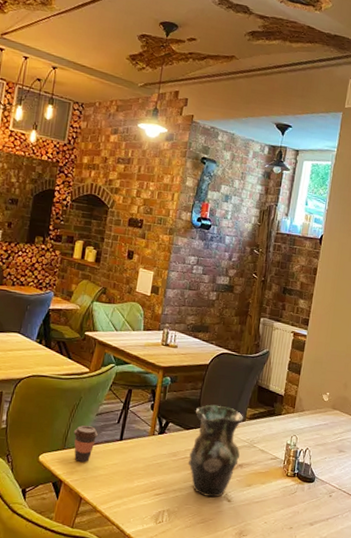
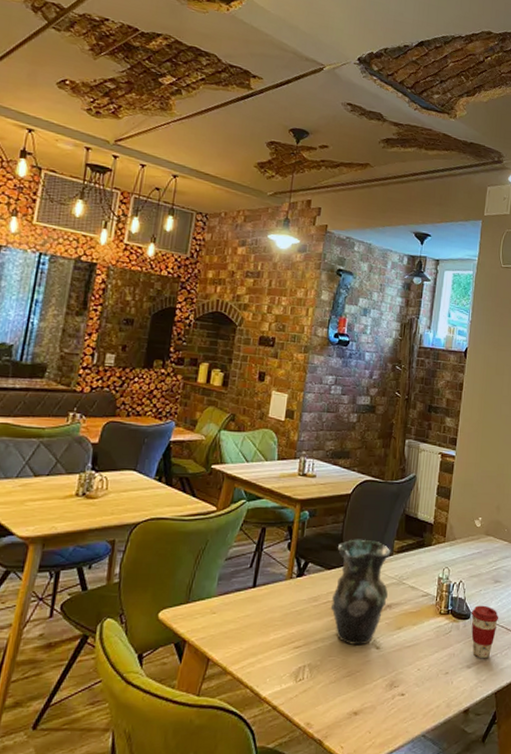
coffee cup: present [73,425,99,463] -> none [199,573,229,617]
coffee cup: none [315,471,342,519] -> present [471,605,499,659]

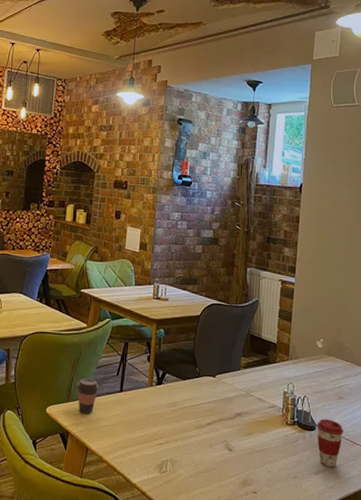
coffee cup: none [199,573,229,617] -> present [76,378,100,414]
vase: present [330,539,391,646] -> none [187,354,239,447]

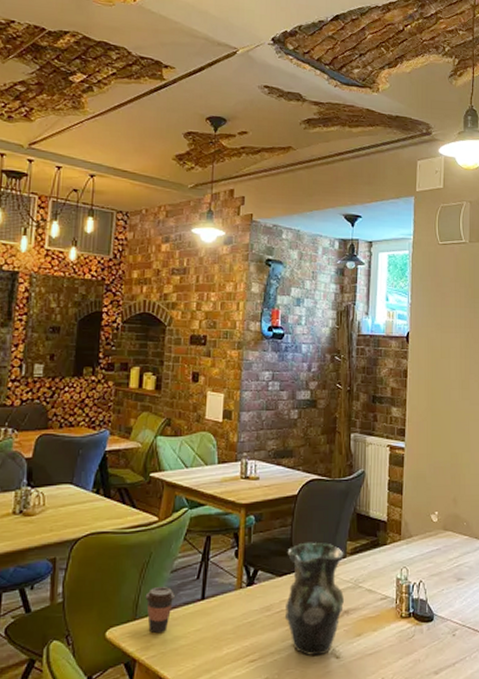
vase: none [187,354,239,447] -> present [284,542,344,656]
coffee cup: present [317,419,344,468] -> none [435,605,465,664]

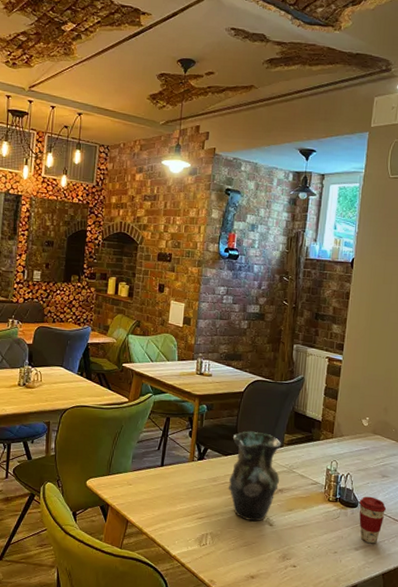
coffee cup: present [145,587,176,634] -> none [117,452,141,488]
coffee cup: none [435,605,465,664] -> present [359,496,387,544]

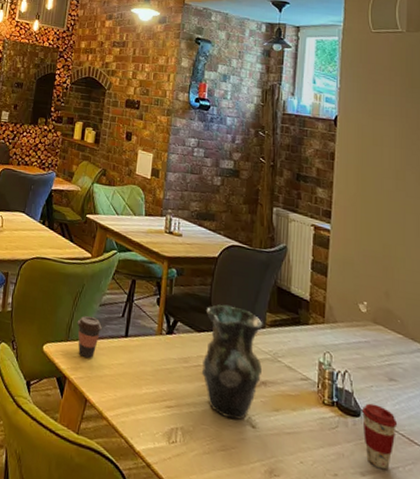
coffee cup: none [117,452,141,488] -> present [77,316,103,359]

